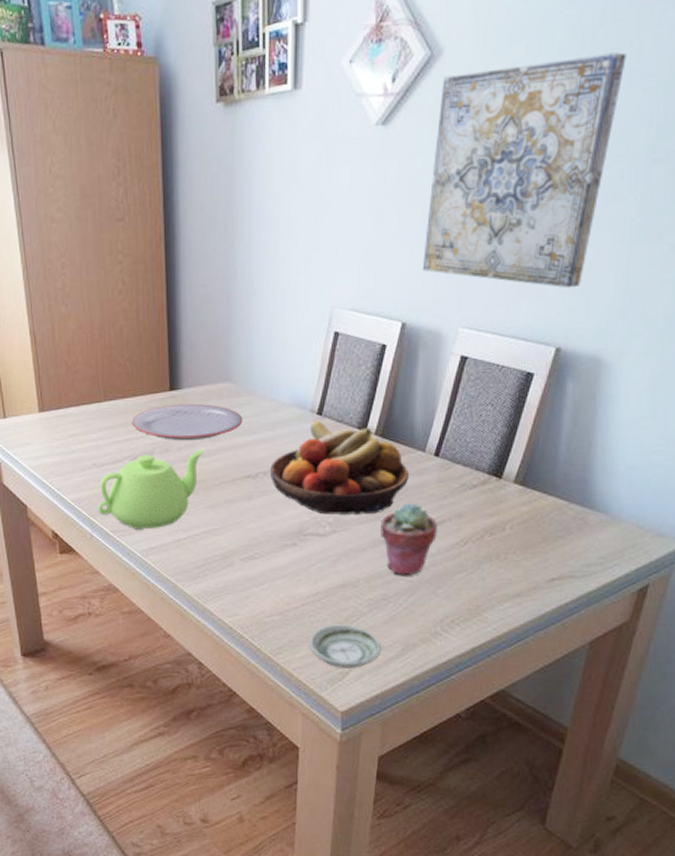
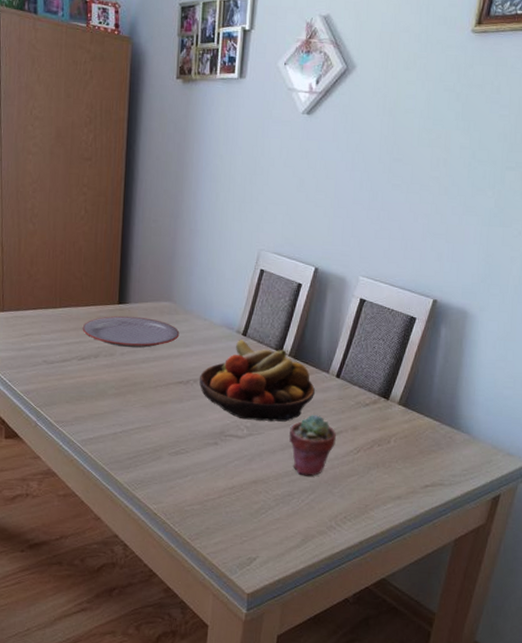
teapot: present [98,449,204,530] -> none [44,356,144,422]
saucer: present [308,624,382,668] -> none [223,515,285,555]
wall art: present [423,52,627,288] -> none [334,85,489,255]

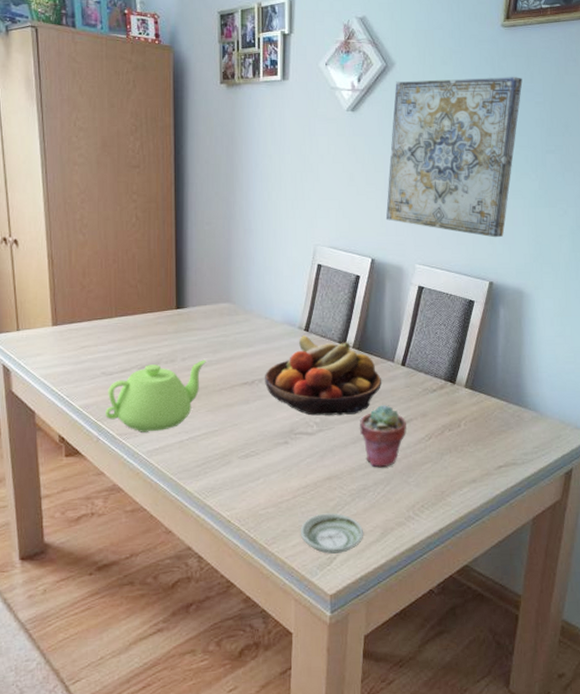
teapot: none [44,356,144,422] -> present [105,360,206,433]
plate: present [82,315,180,348] -> none [140,320,241,353]
saucer: none [223,515,285,555] -> present [300,513,364,554]
wall art: none [334,85,489,255] -> present [386,77,523,238]

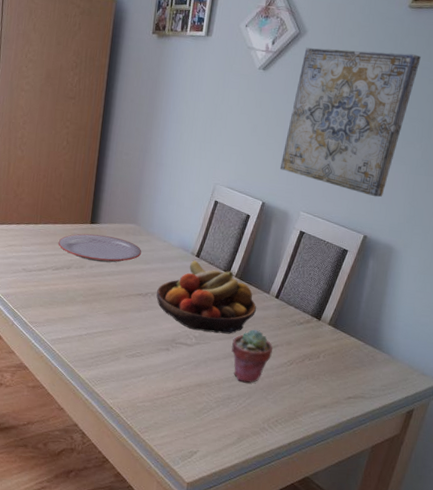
teapot: present [105,360,206,433] -> none [21,267,110,324]
plate: none [140,320,241,353] -> present [58,233,142,263]
saucer: present [300,513,364,554] -> none [169,413,223,450]

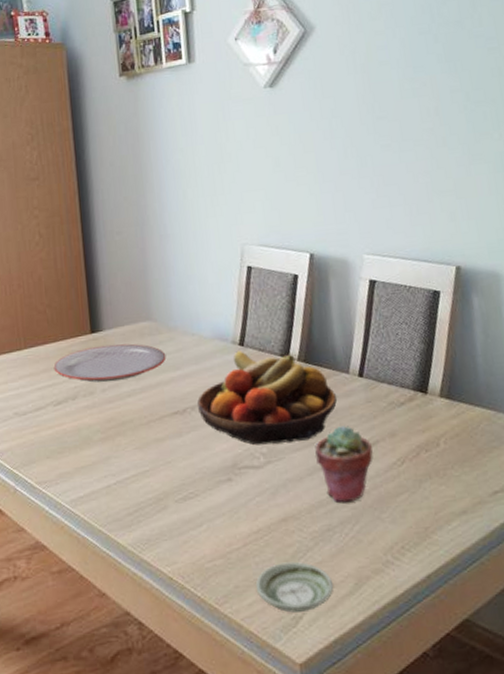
saucer: none [169,413,223,450] -> present [255,561,334,613]
wall art: present [280,47,421,197] -> none [317,22,470,214]

